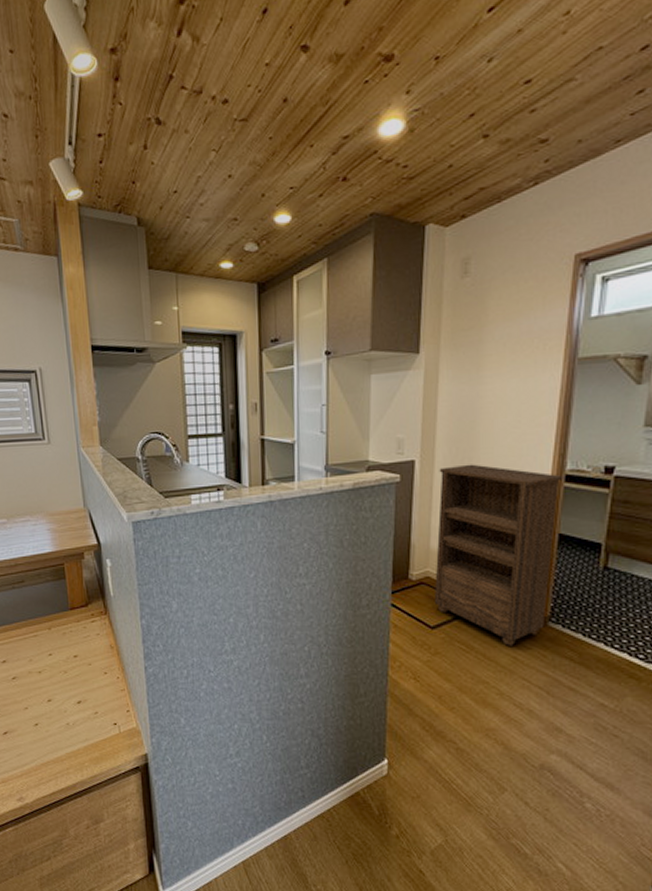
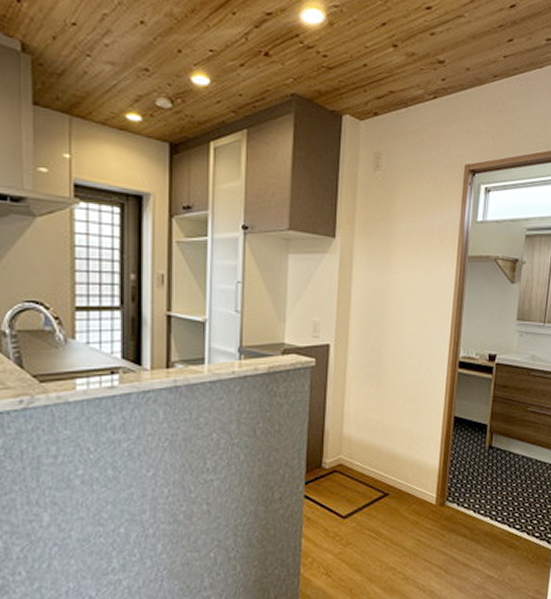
bookshelf: present [434,464,564,646] -> none [346,349,458,529]

